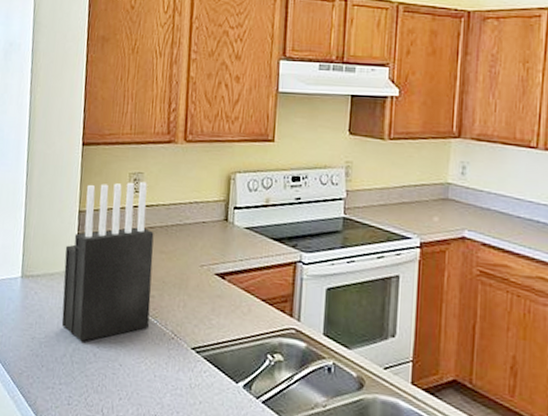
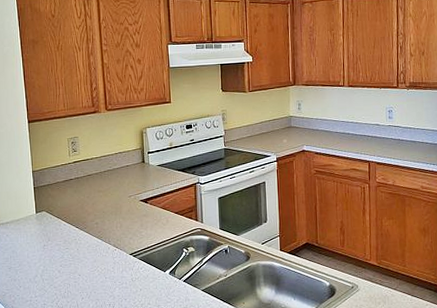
knife block: present [61,181,154,342] -> none [25,143,96,264]

